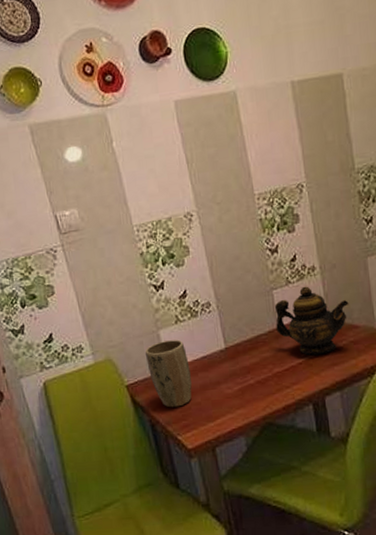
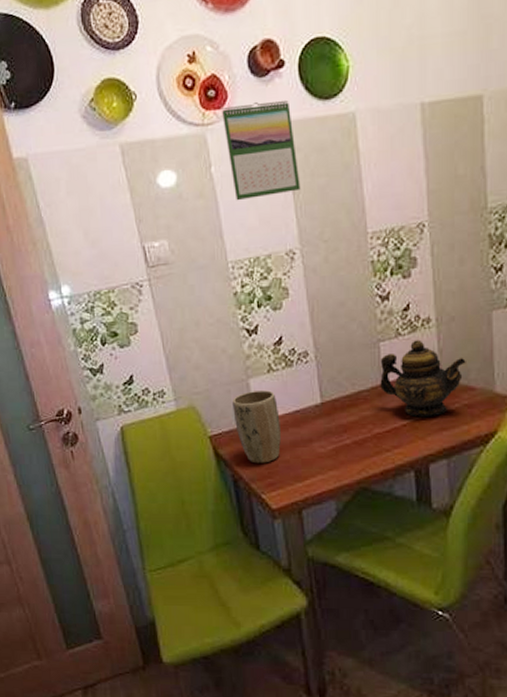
calendar: none [119,82,193,172] -> present [222,99,301,201]

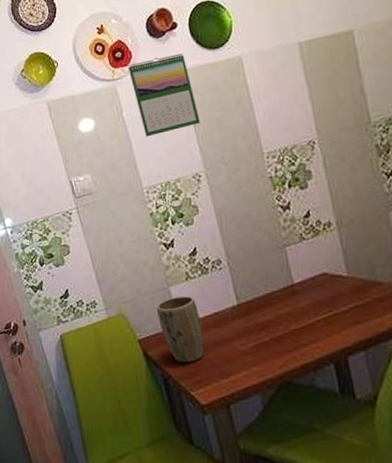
teapot: present [380,339,466,418] -> none [288,242,371,313]

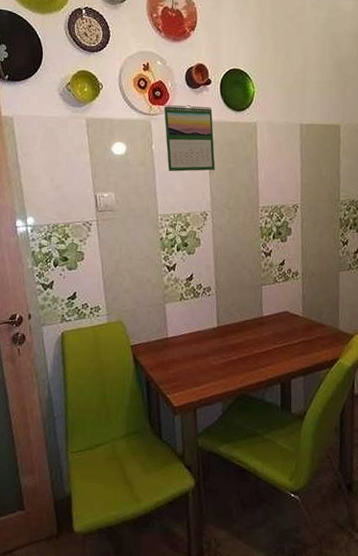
plant pot: present [157,296,204,363] -> none [151,313,186,370]

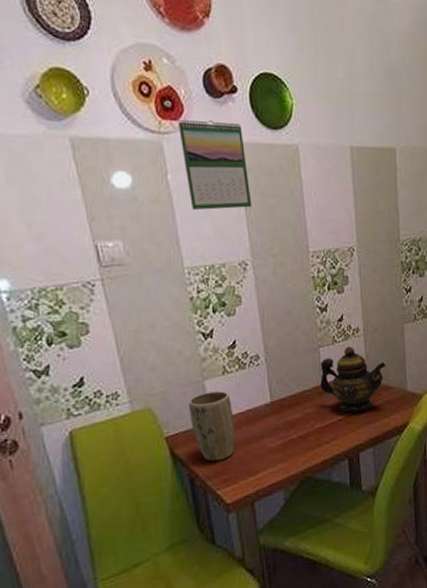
plant pot: none [151,313,186,370] -> present [189,391,235,461]
teapot: none [260,287,321,344] -> present [320,346,386,413]

